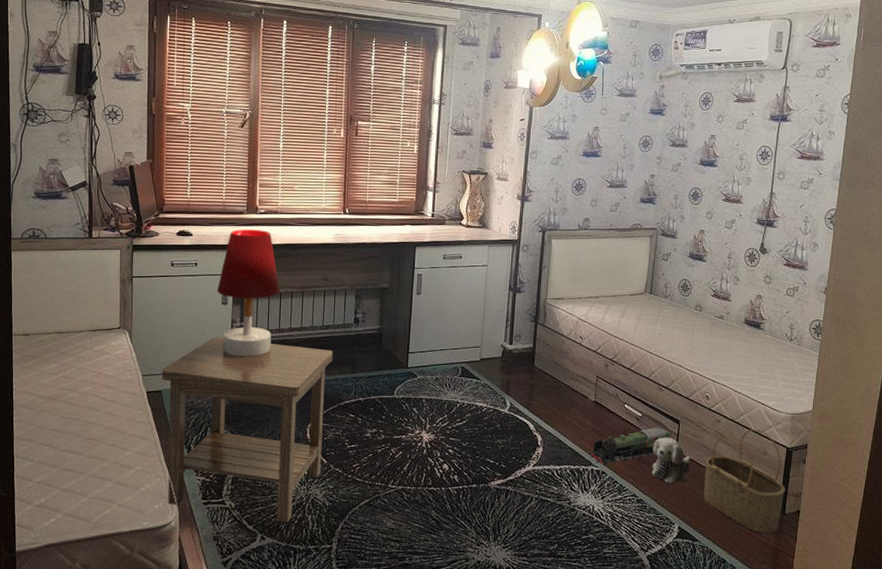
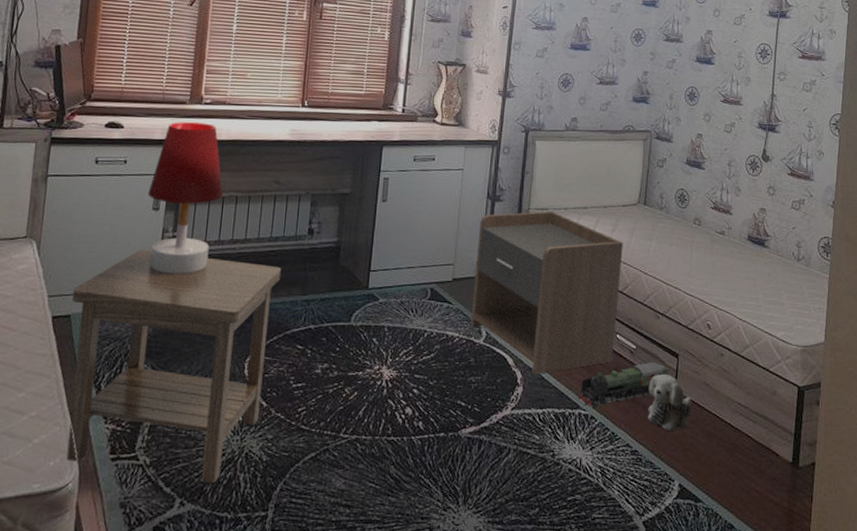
nightstand: none [496,301,631,438] -> present [470,211,623,375]
wicker basket: present [703,429,785,533] -> none [706,364,798,491]

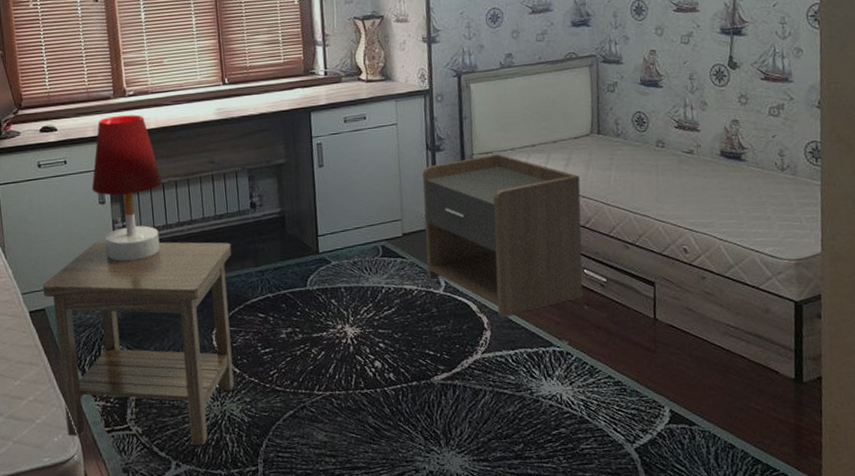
toy train: present [578,362,673,407] -> none [550,293,651,344]
plush toy: present [648,374,692,432] -> none [625,304,676,360]

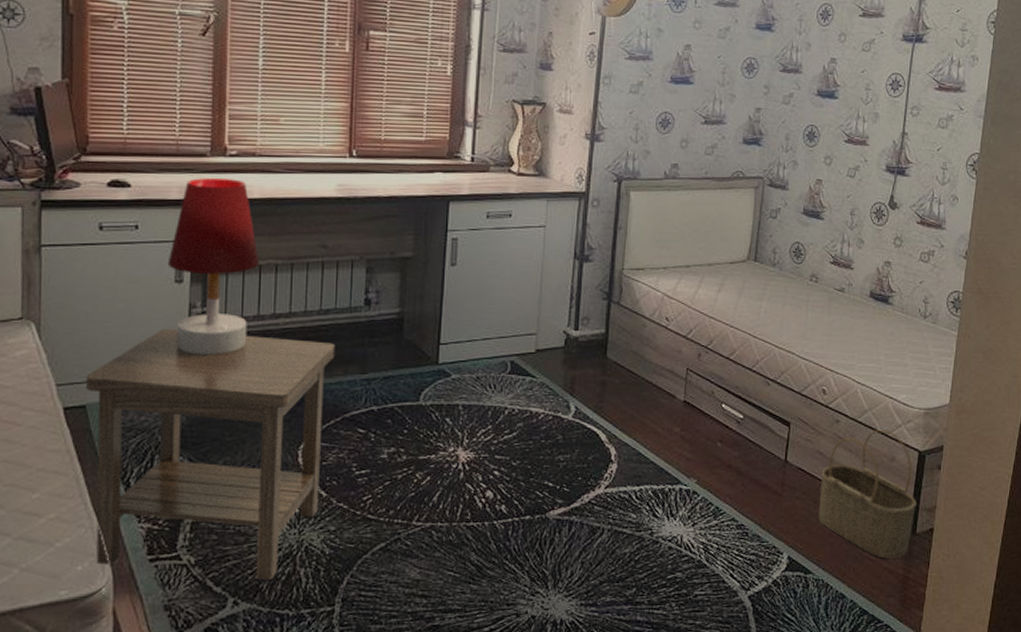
nightstand: present [422,154,583,319] -> none [557,271,730,451]
wicker basket: none [693,282,800,409] -> present [818,429,916,559]

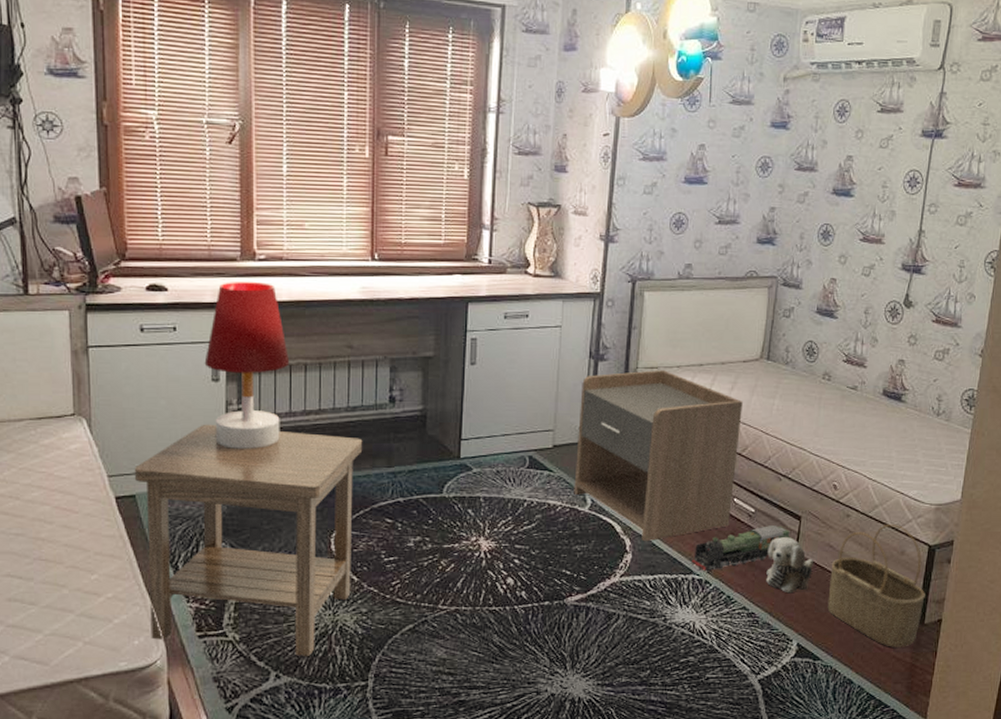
nightstand: none [557,271,730,451] -> present [574,370,743,542]
toy train: none [679,432,783,482] -> present [692,526,794,572]
plush toy: none [755,444,804,504] -> present [766,537,815,594]

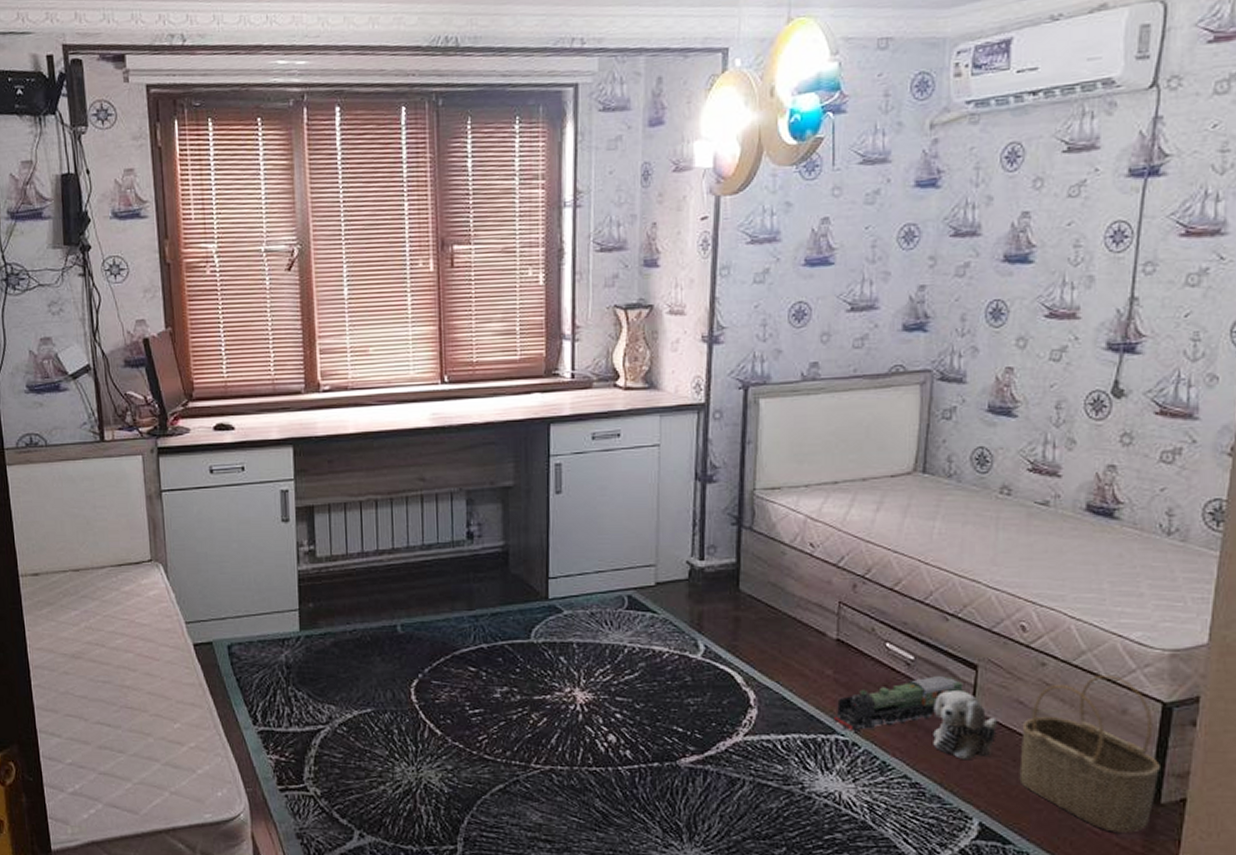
side table: present [134,424,363,656] -> none [210,567,441,815]
table lamp: present [204,282,290,449] -> none [273,415,360,593]
nightstand: present [574,370,743,542] -> none [683,491,892,695]

